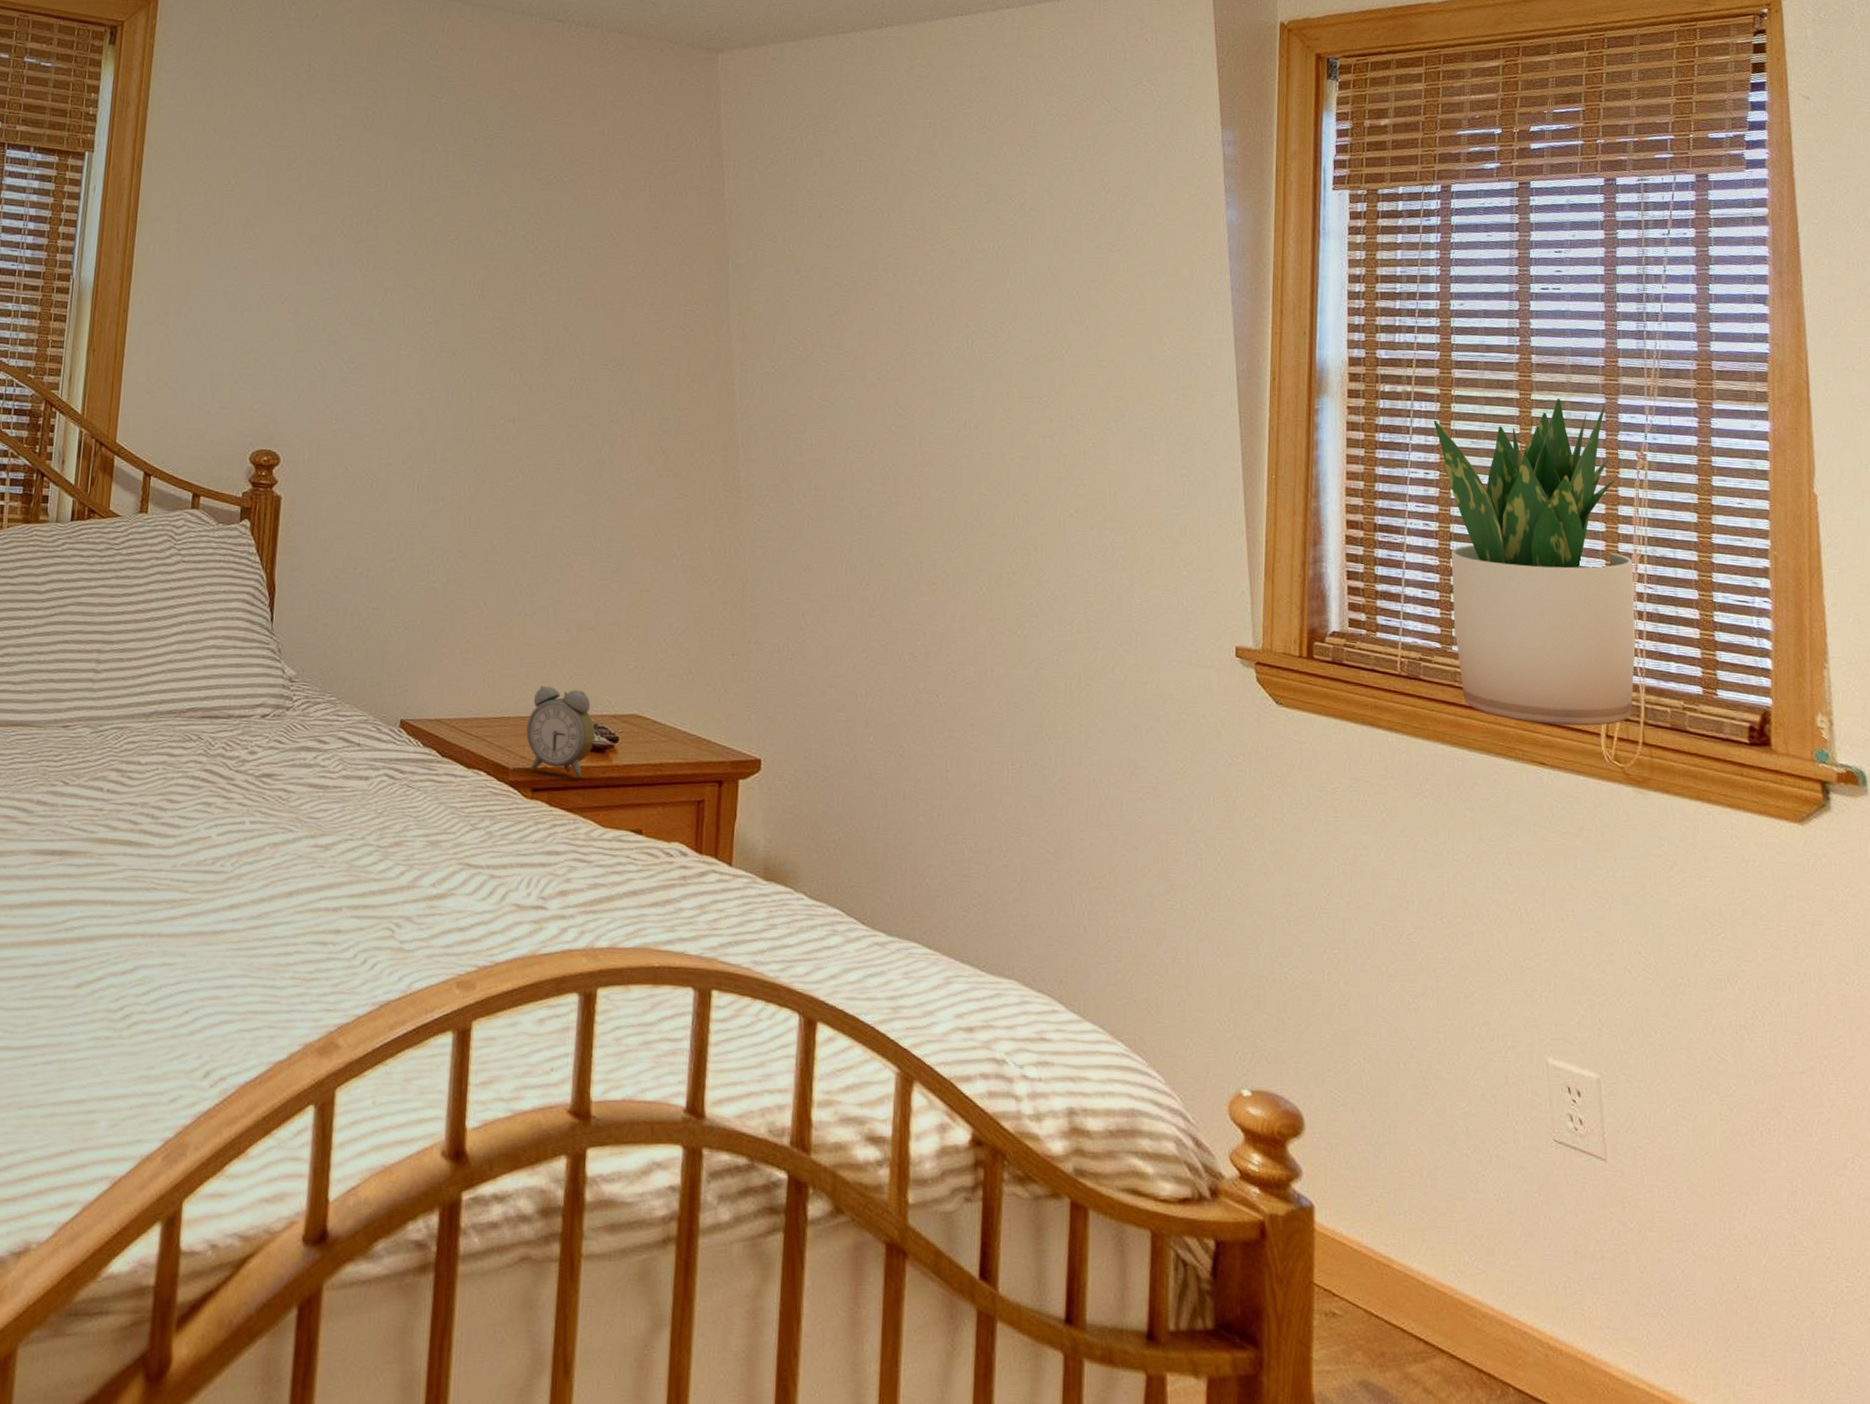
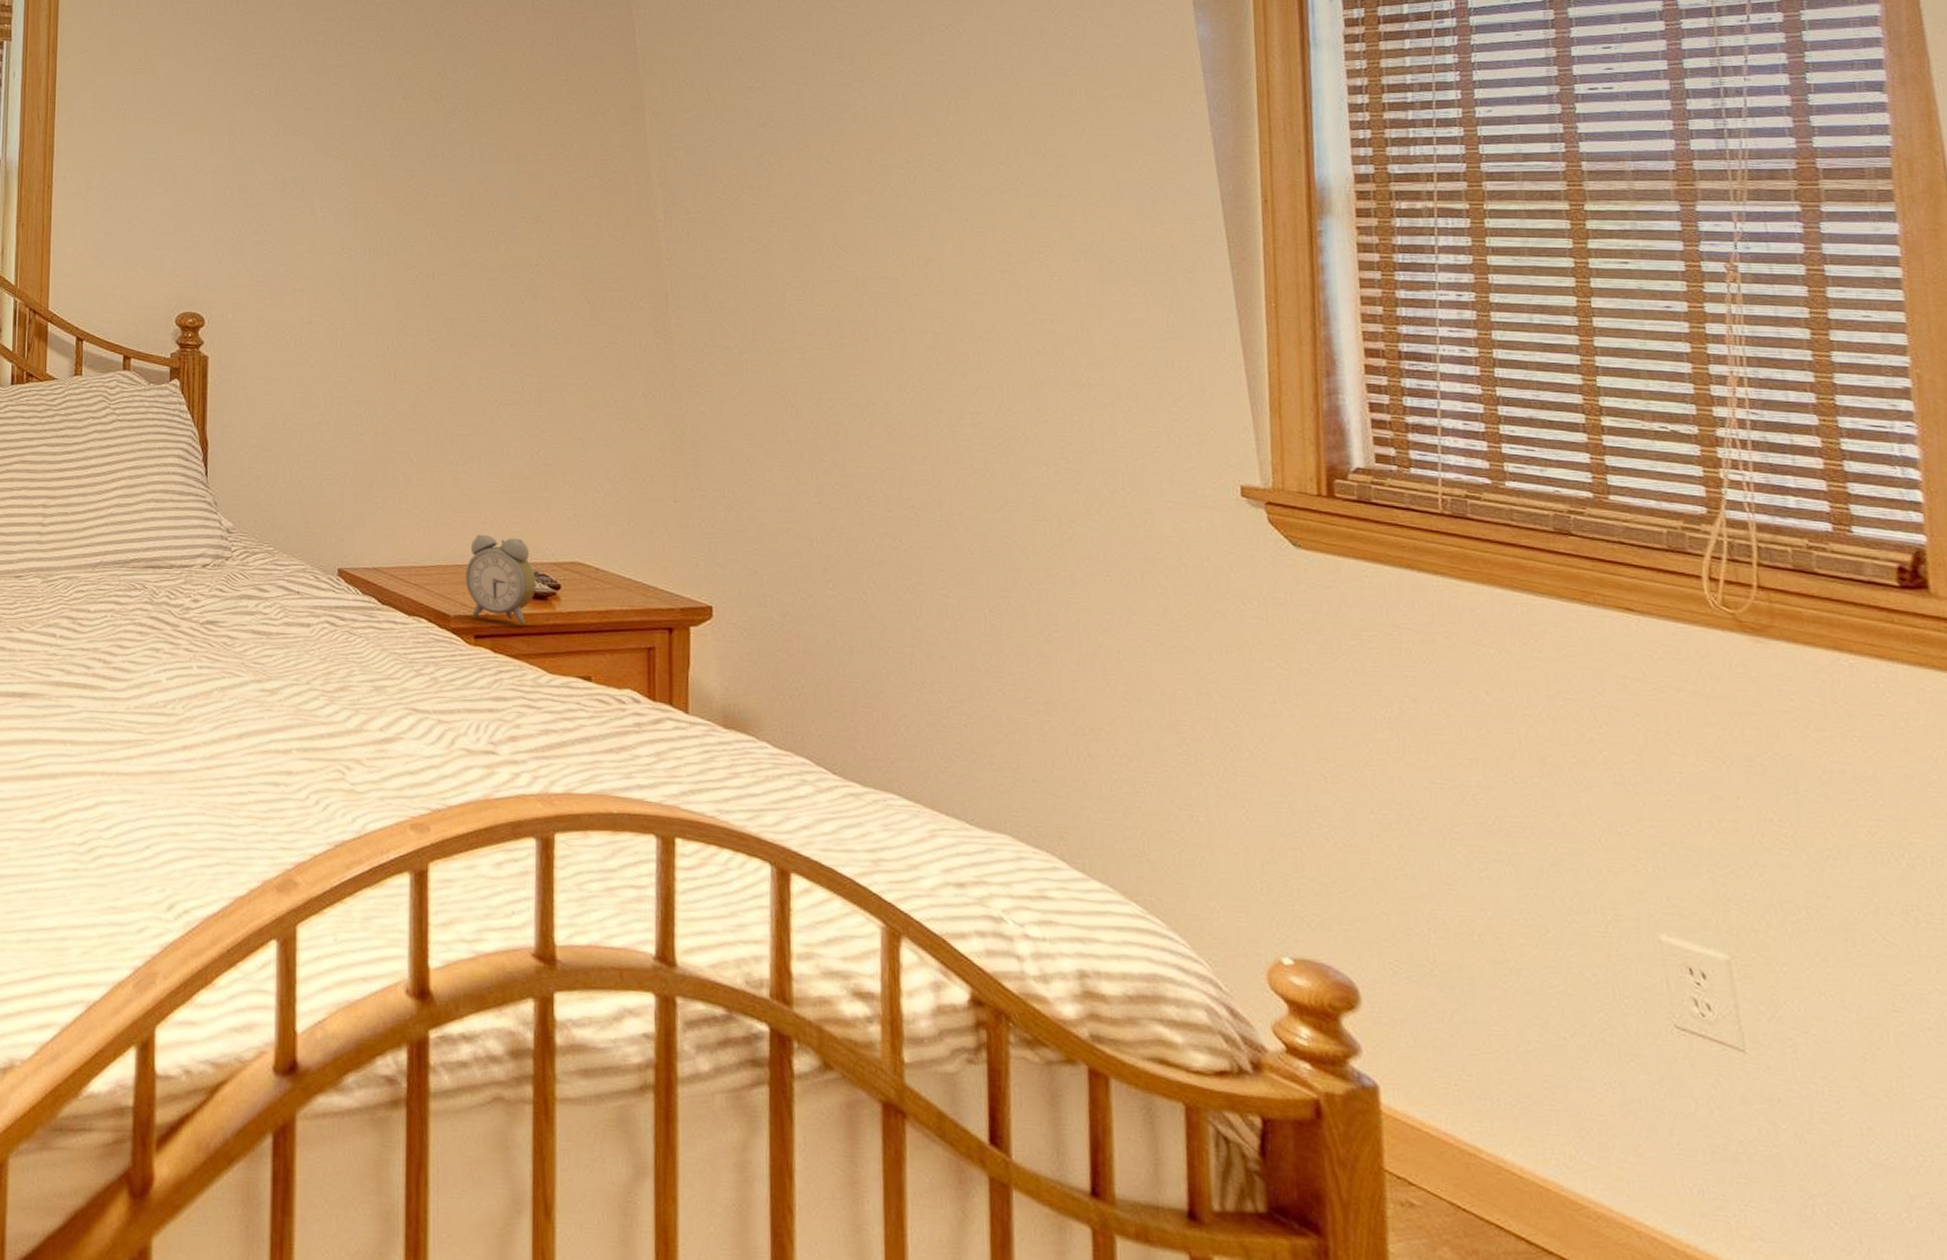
planter: present [1434,398,1636,726] -> none [1464,207,1741,568]

